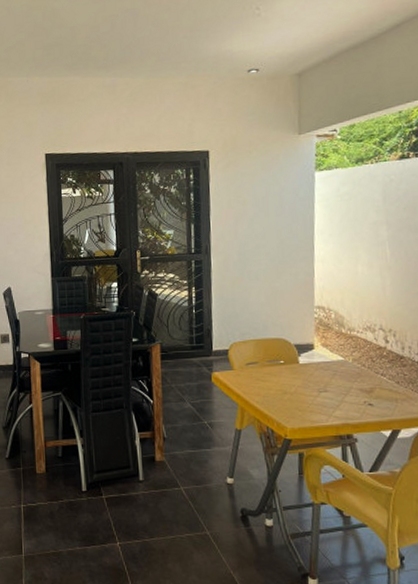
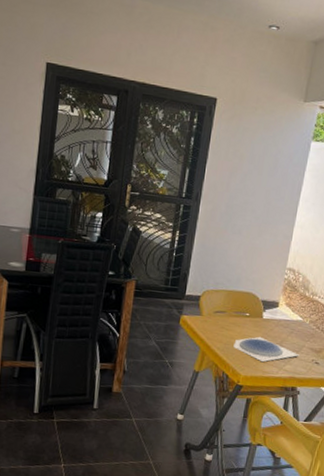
plate: none [273,383,348,411] -> present [233,336,300,363]

